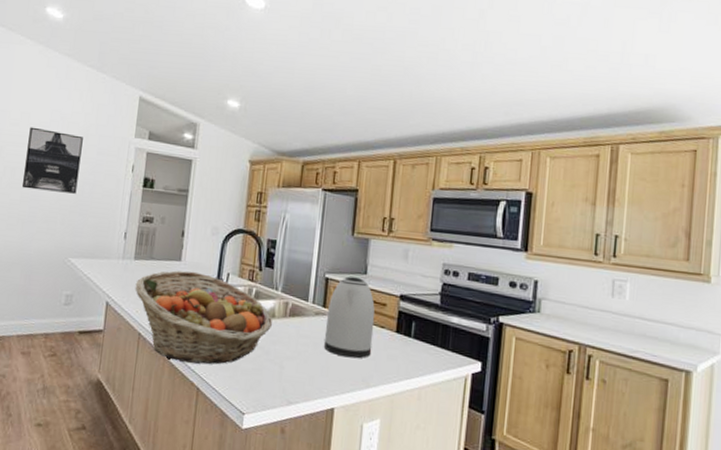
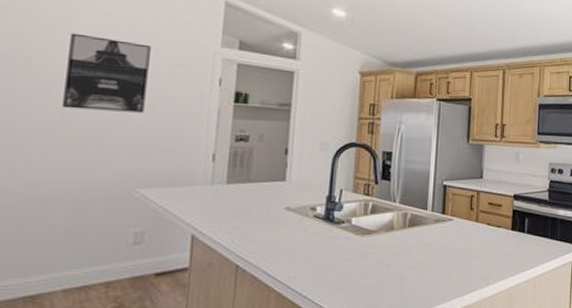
fruit basket: present [135,270,272,365] -> none [229,191,391,289]
kettle: present [323,277,375,359] -> none [444,182,492,260]

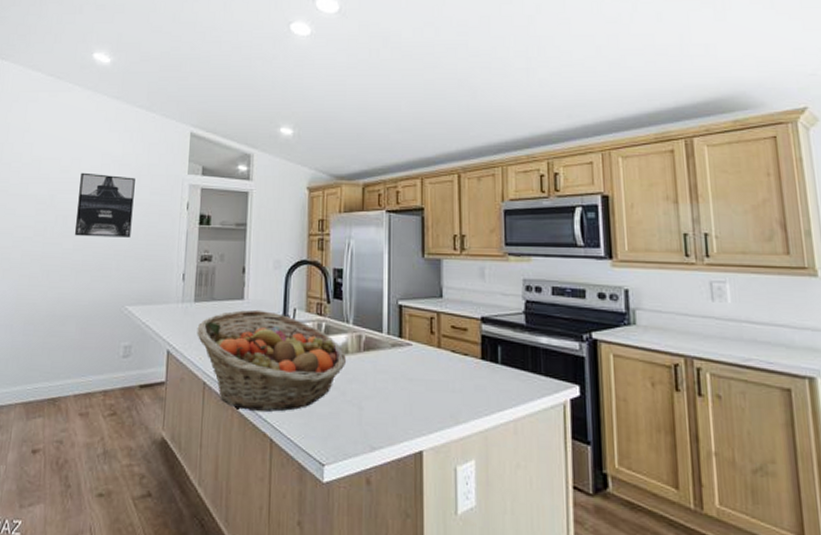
fruit basket: none [229,191,391,289] -> present [197,309,346,412]

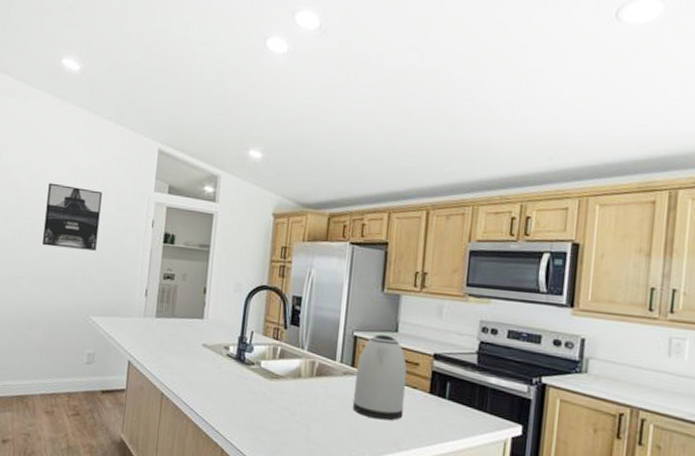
fruit basket: present [197,309,346,412] -> none [157,328,298,425]
kettle: none [404,302,457,392] -> present [352,335,407,420]

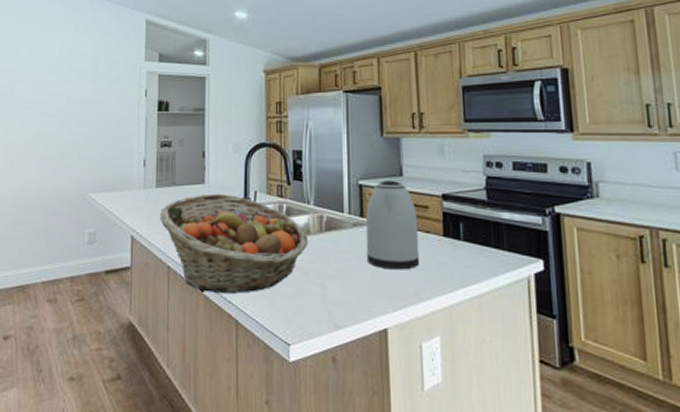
wall art: present [41,182,102,251] -> none [35,63,93,126]
fruit basket: none [157,328,298,425] -> present [159,193,308,293]

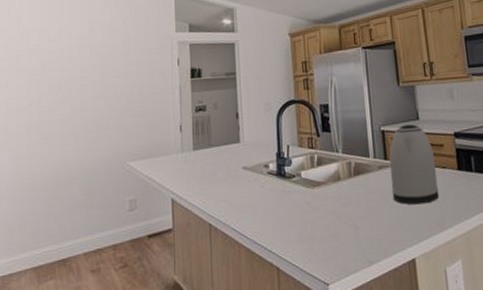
fruit basket: present [159,193,308,293] -> none [198,150,339,245]

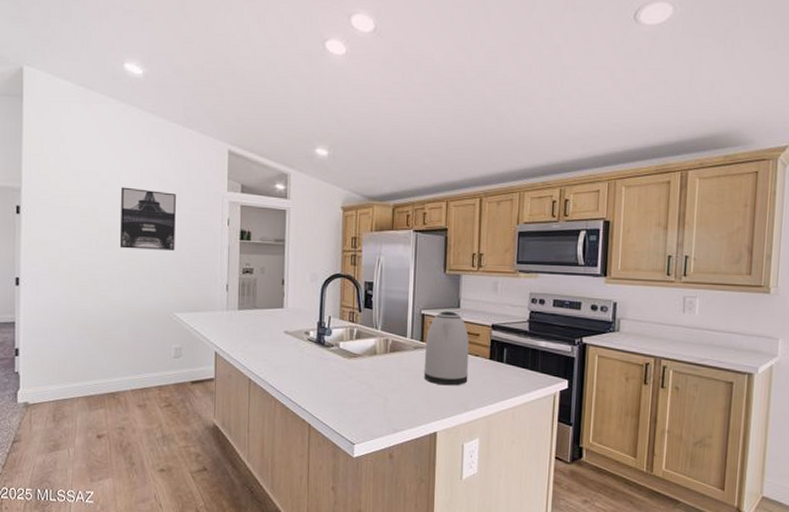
wall art: none [69,40,126,102] -> present [119,187,176,251]

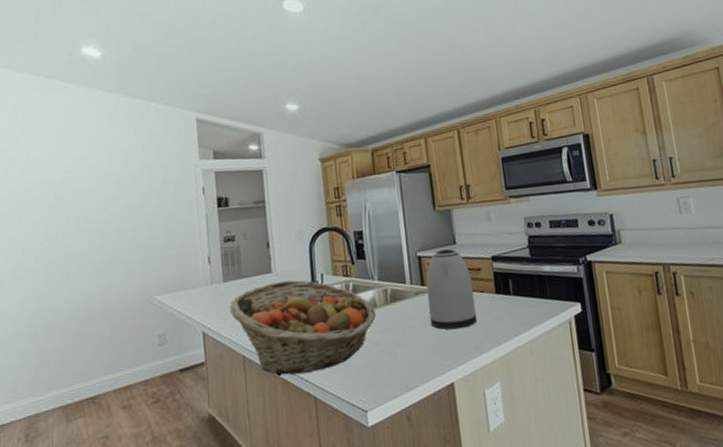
wall art: present [119,187,176,251] -> none [87,169,149,235]
fruit basket: none [241,317,374,402] -> present [229,280,376,375]

